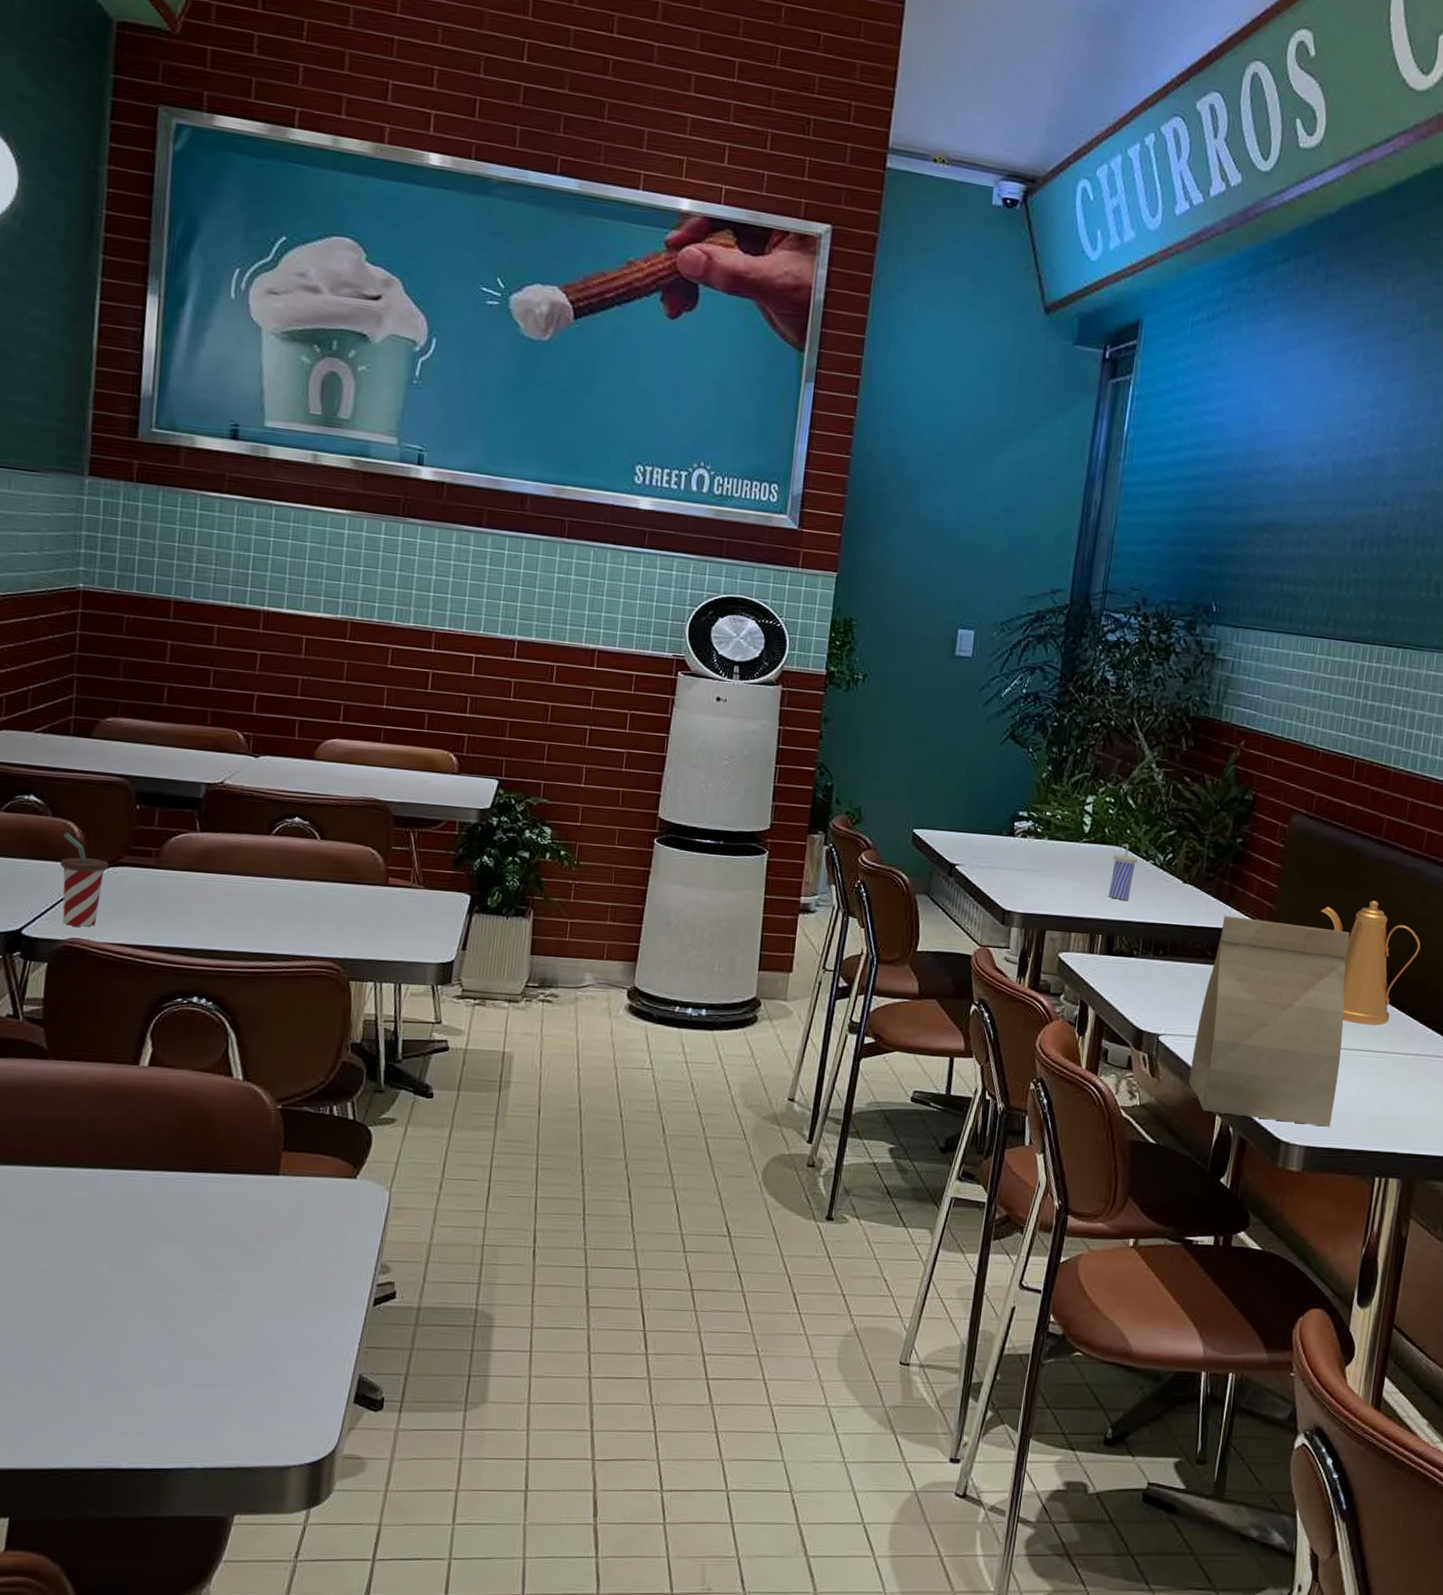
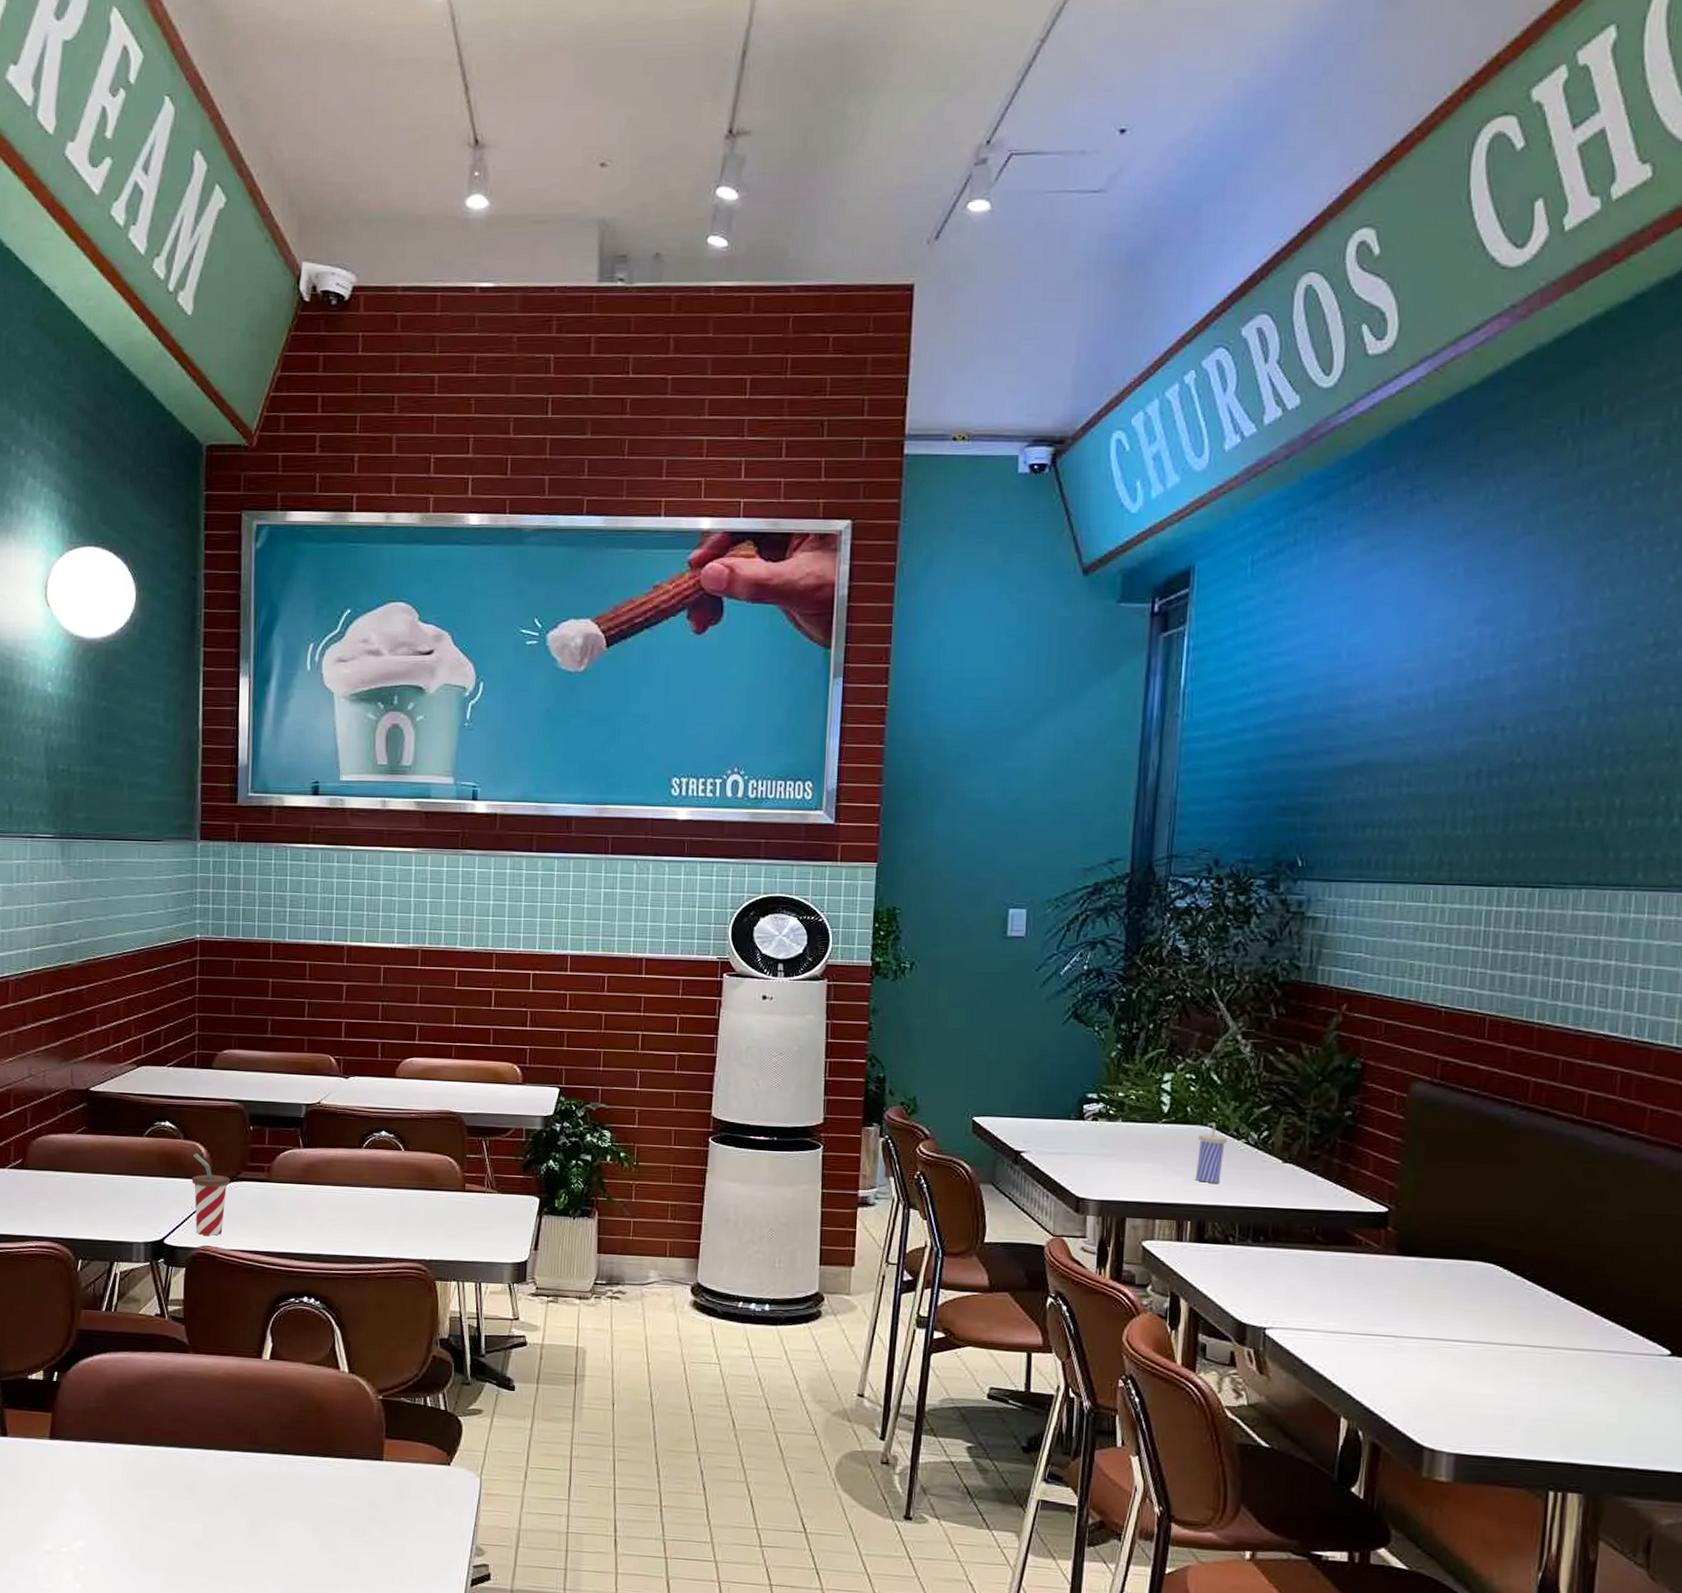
paper bag: present [1188,916,1350,1127] -> none [1304,1197,1495,1433]
coffee pot: present [1320,900,1421,1026] -> none [1455,1175,1589,1317]

